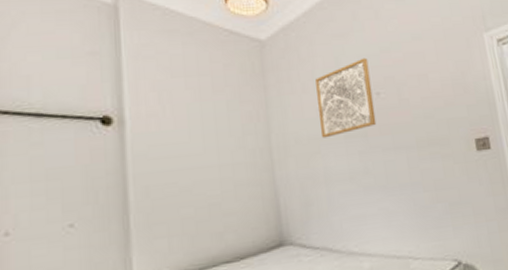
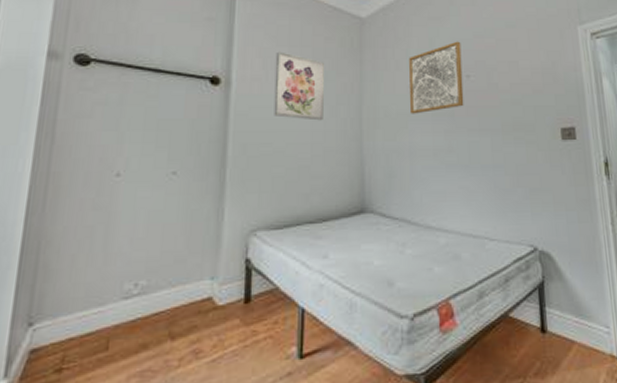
wall art: none [171,83,231,155] -> present [274,51,324,121]

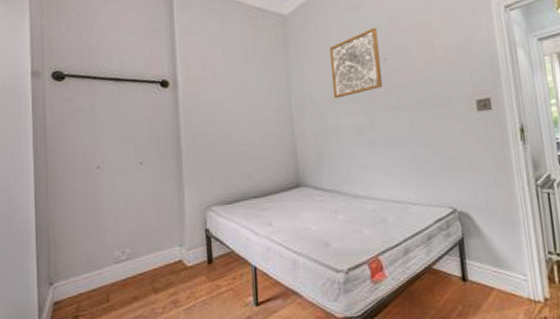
wall art: present [274,51,324,121] -> none [212,53,258,111]

